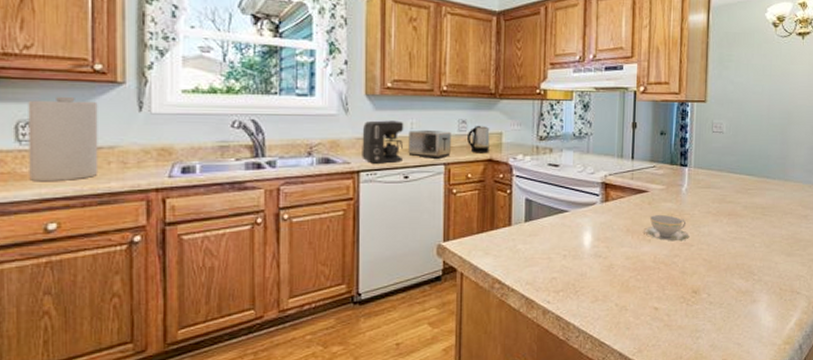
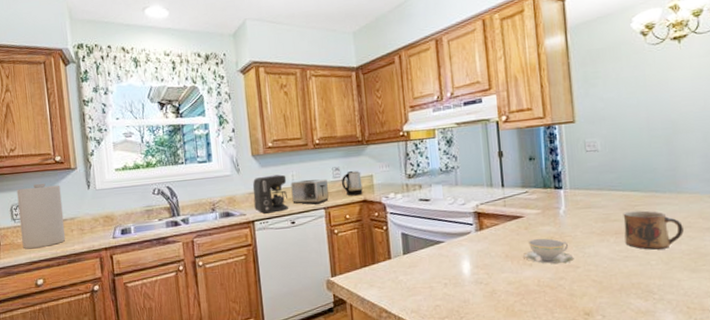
mug: none [736,194,786,233] -> present [623,210,685,250]

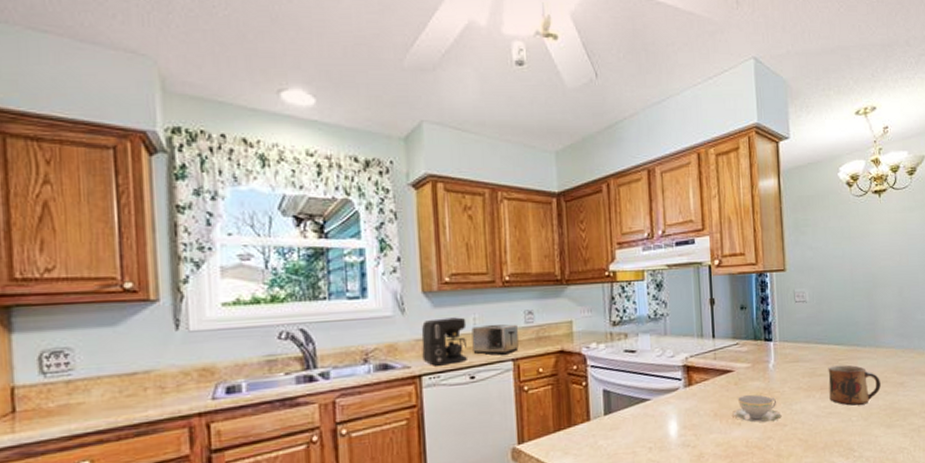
paper towel holder: present [16,183,66,249] -> none [51,319,134,417]
kettle: present [341,170,363,196] -> none [534,314,560,346]

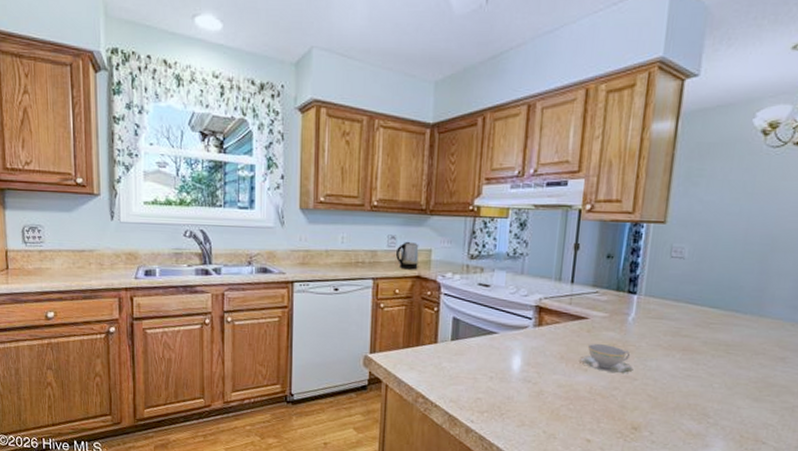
coffee maker: present [421,317,469,366] -> none [296,233,336,276]
toaster: present [471,324,519,355] -> none [339,244,380,273]
kettle: none [534,314,560,346] -> present [395,241,419,270]
mug: present [828,365,882,406] -> none [691,328,757,373]

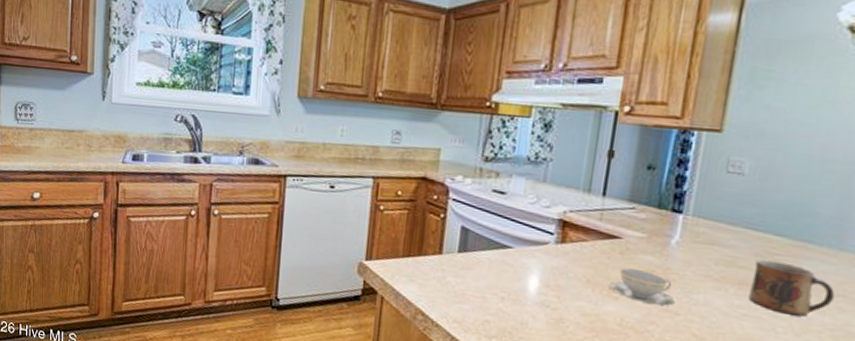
kettle: present [395,241,419,270] -> none [399,137,427,171]
mug: none [691,328,757,373] -> present [748,259,835,317]

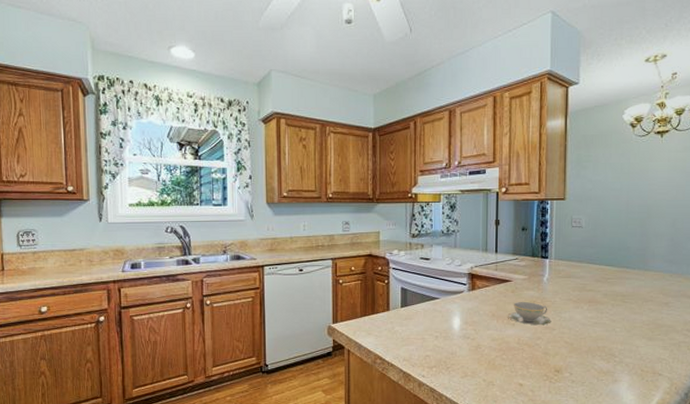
mug: present [748,259,835,317] -> none [596,283,647,318]

